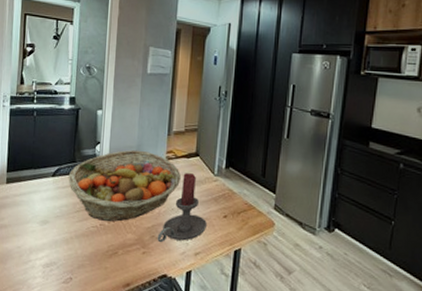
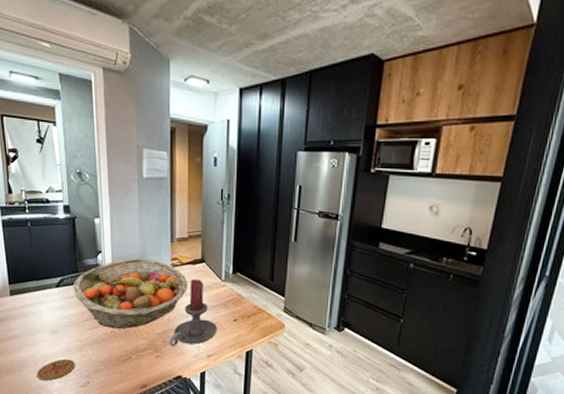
coaster: none [20,251,60,275] -> present [37,359,75,381]

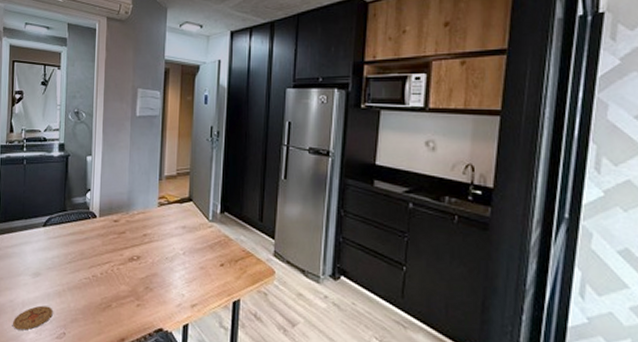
fruit basket: present [72,258,189,329] -> none [59,196,175,273]
candle holder: present [169,279,217,347] -> none [151,219,203,295]

